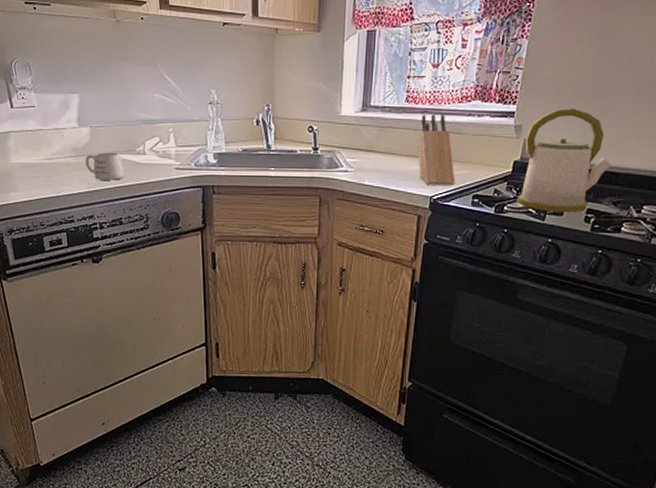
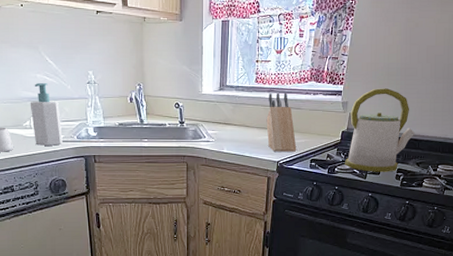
soap bottle: none [145,102,179,174] -> present [30,82,63,146]

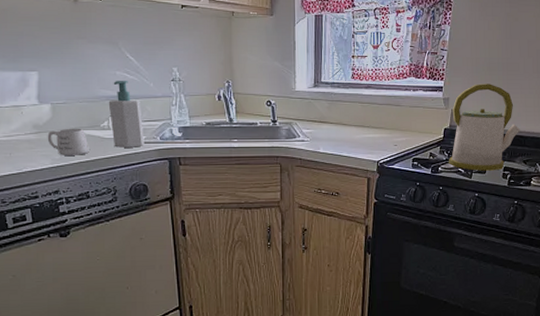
knife block: present [266,92,297,152] -> none [364,89,398,151]

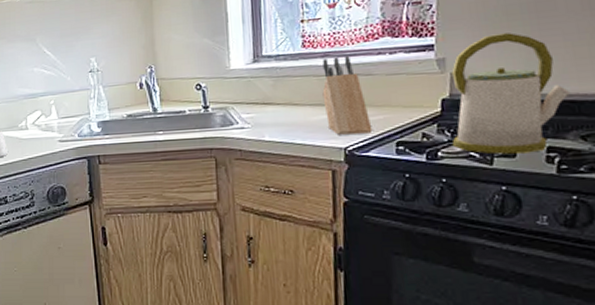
soap bottle: present [108,80,145,148] -> none [26,76,62,148]
knife block: none [364,89,398,151] -> present [322,55,373,135]

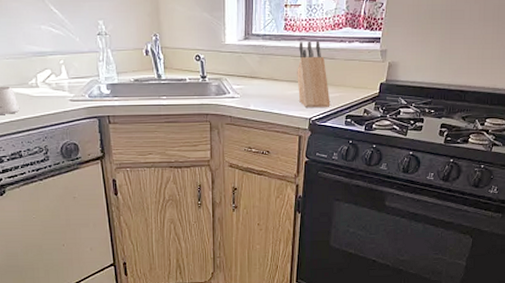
kettle: present [451,33,570,154] -> none [383,34,461,128]

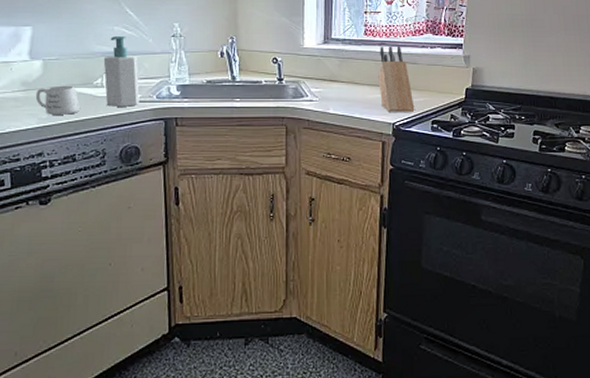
soap bottle: none [35,34,73,106] -> present [103,35,140,107]

